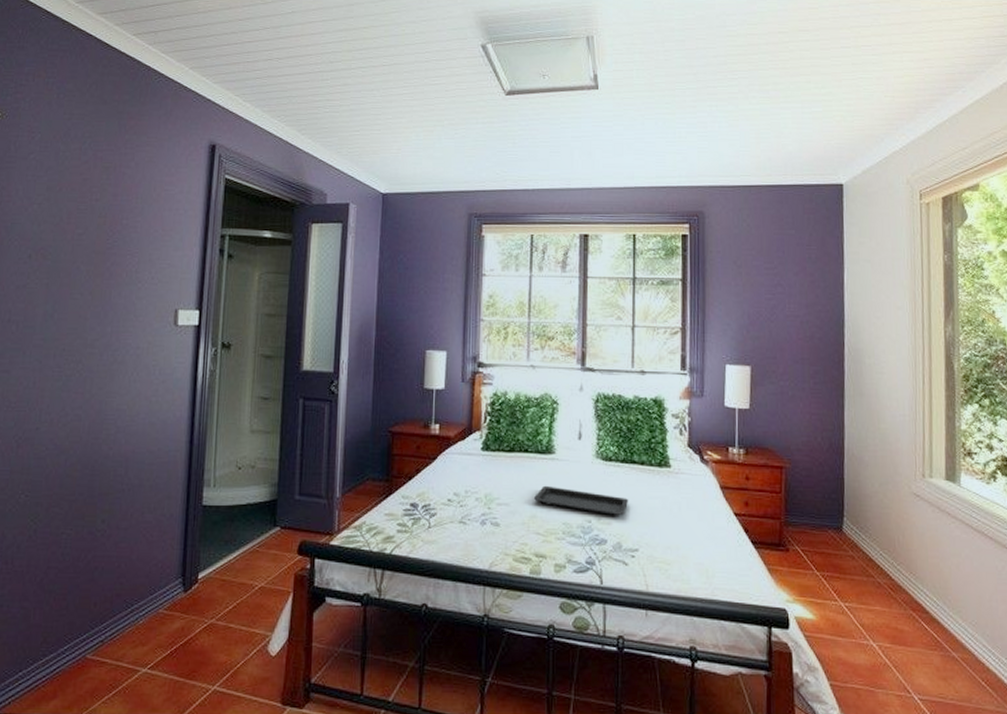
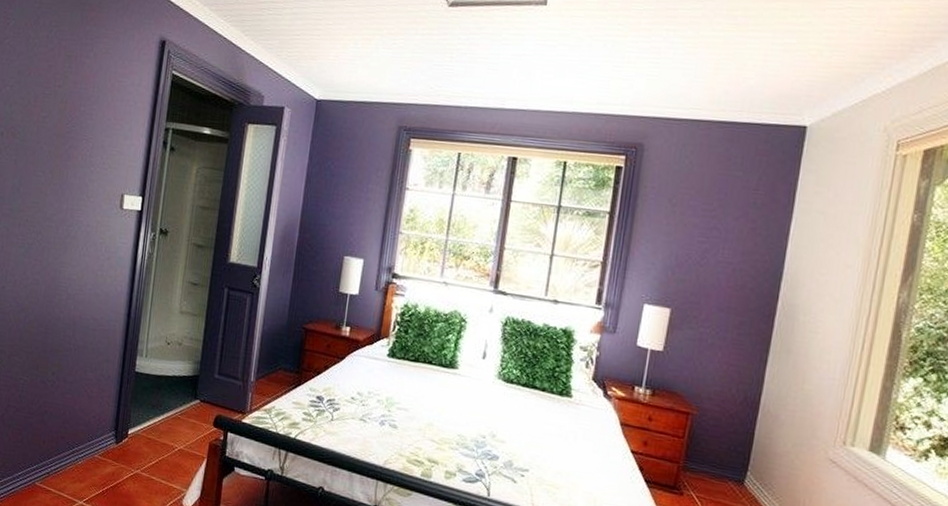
serving tray: present [533,485,629,516] -> none [432,397,526,436]

